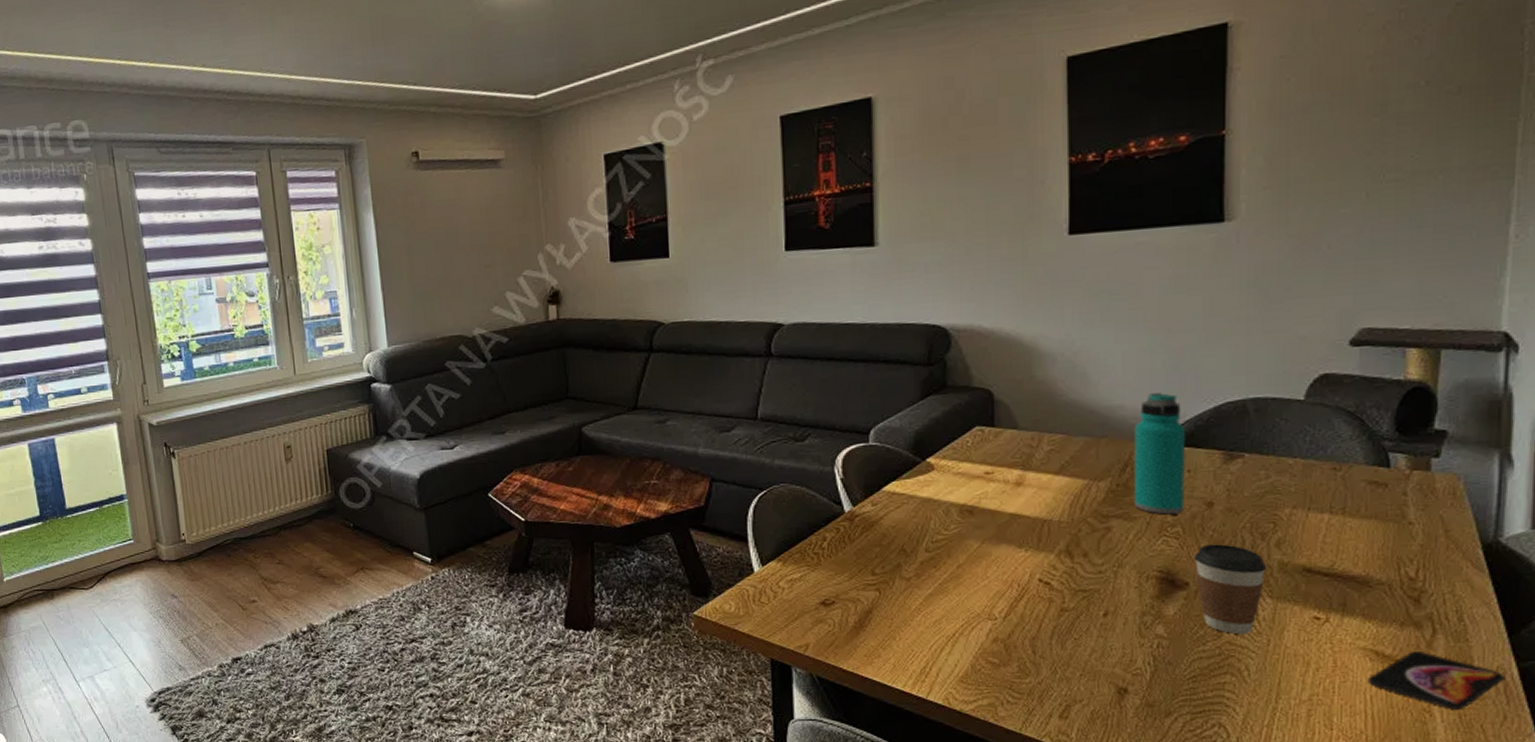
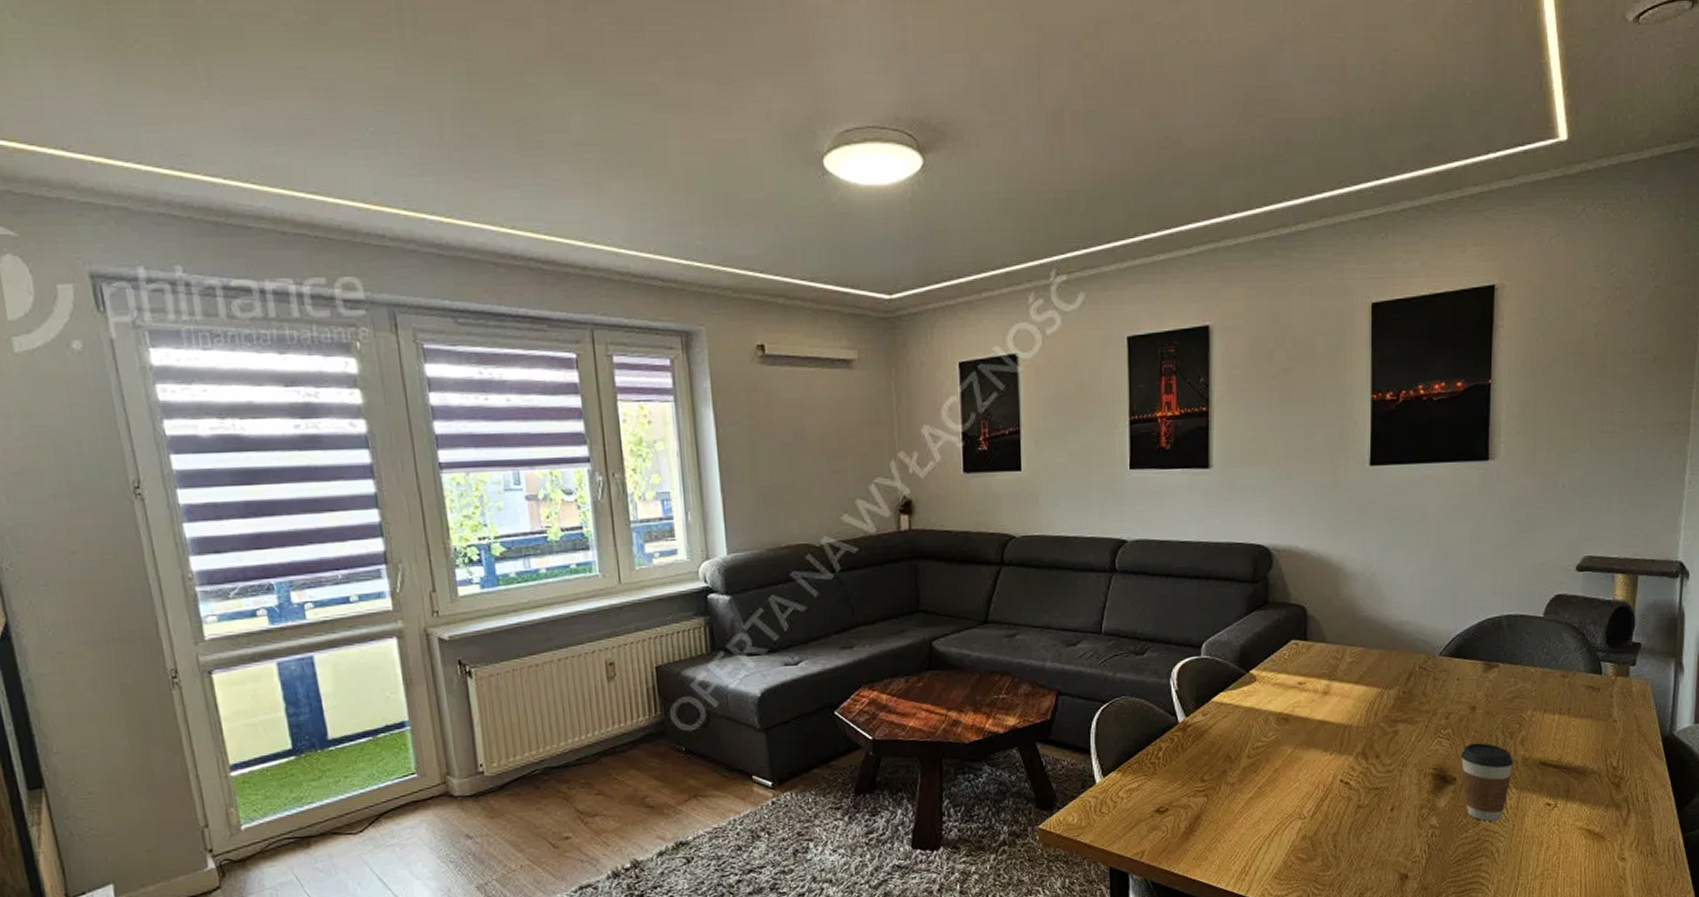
water bottle: present [1135,393,1185,515] -> none [1417,610,1456,718]
smartphone: present [1367,650,1504,709] -> none [1582,827,1674,875]

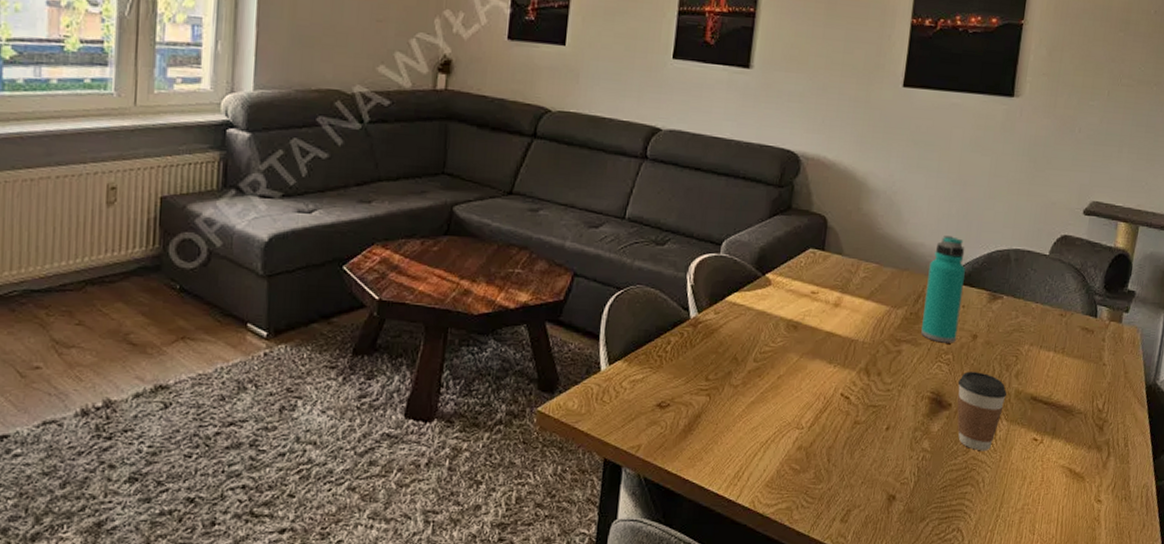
water bottle: none [1417,610,1456,718] -> present [921,236,965,343]

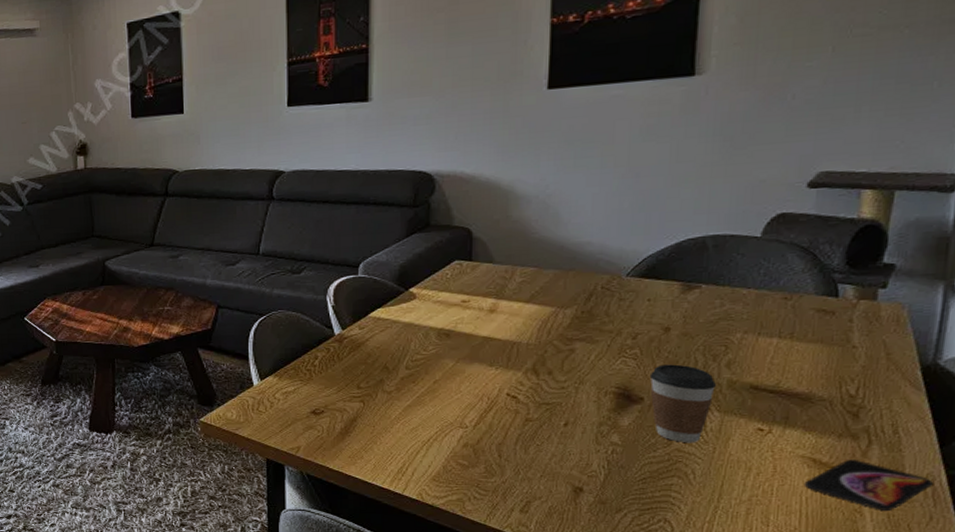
water bottle: present [921,236,965,343] -> none [597,231,647,338]
smartphone: none [1062,469,1147,519] -> present [804,459,933,510]

